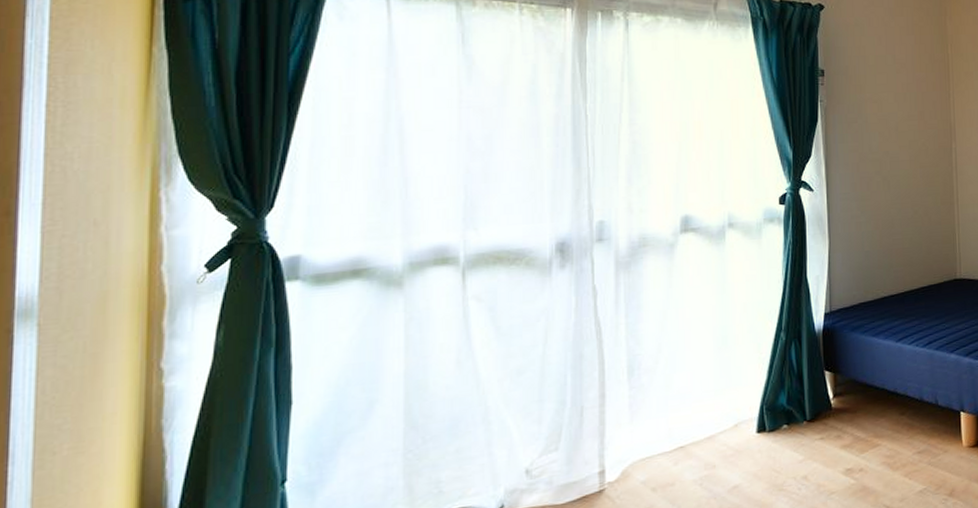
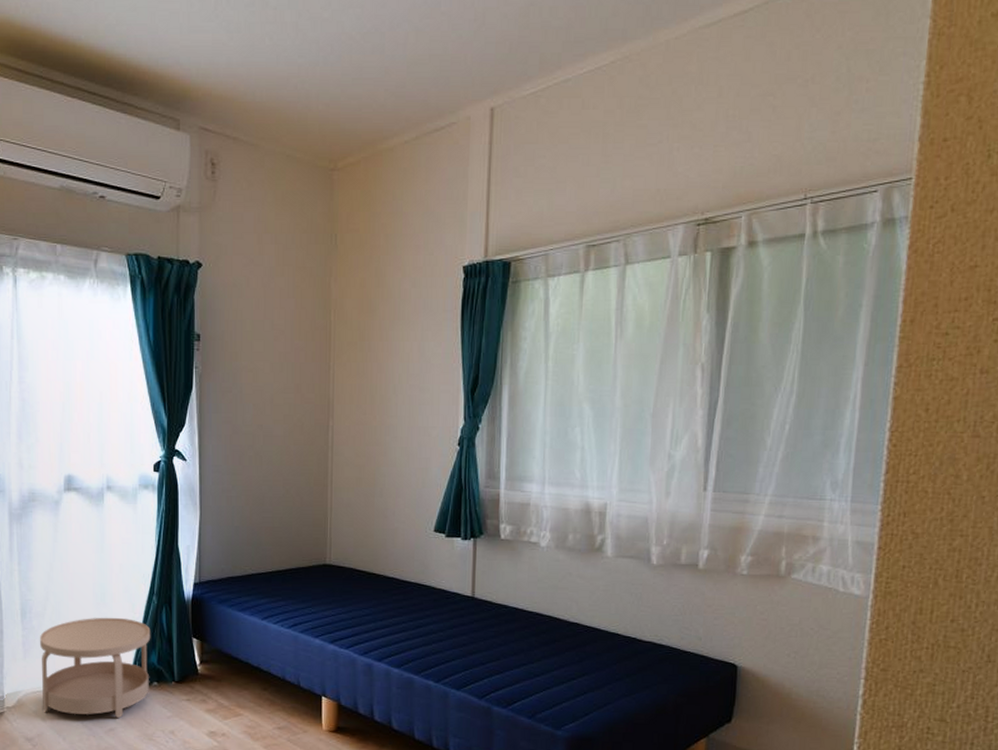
side table: none [651,360,779,482] -> present [40,617,151,718]

